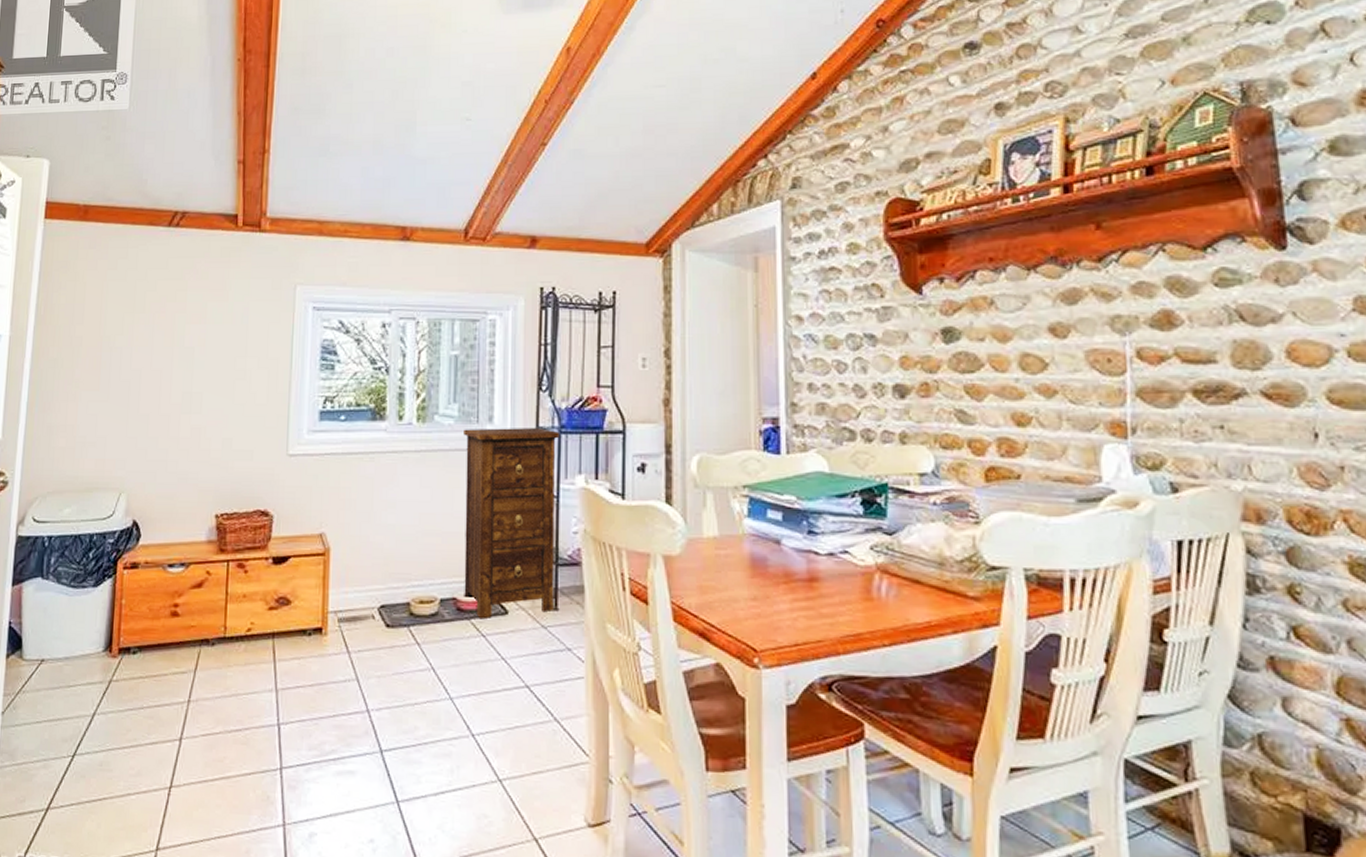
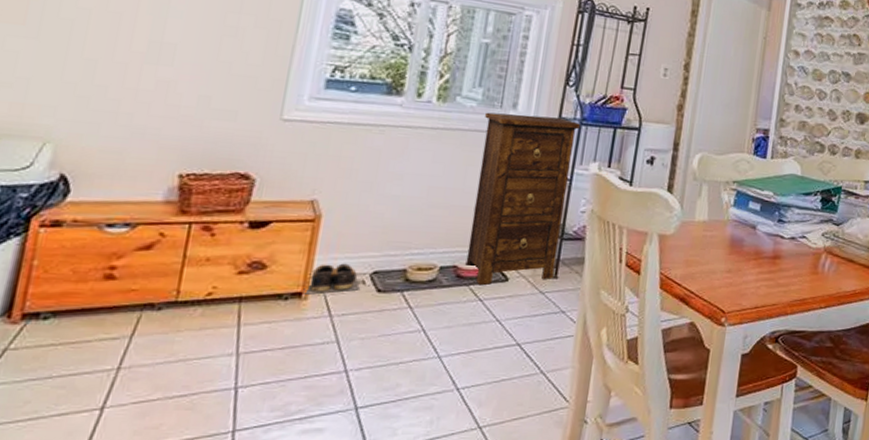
shoes: none [323,597,370,630] -> present [303,263,360,295]

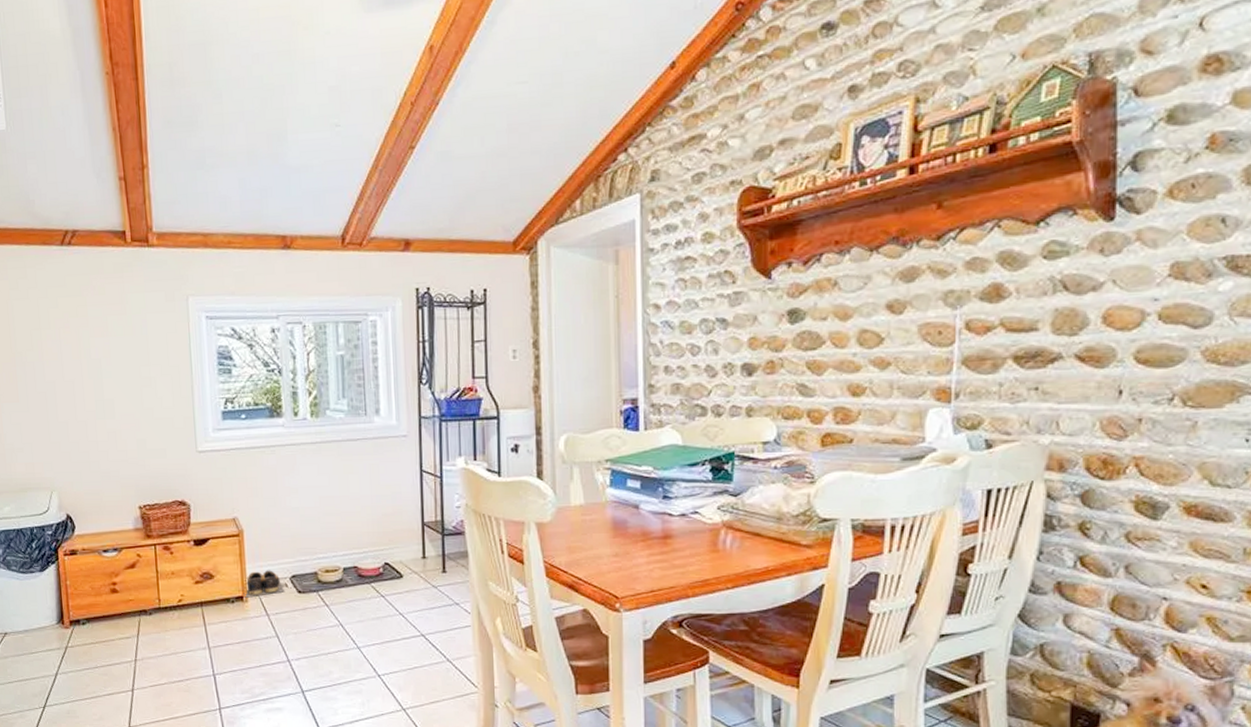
cabinet: present [465,112,581,286] -> none [354,418,442,583]

